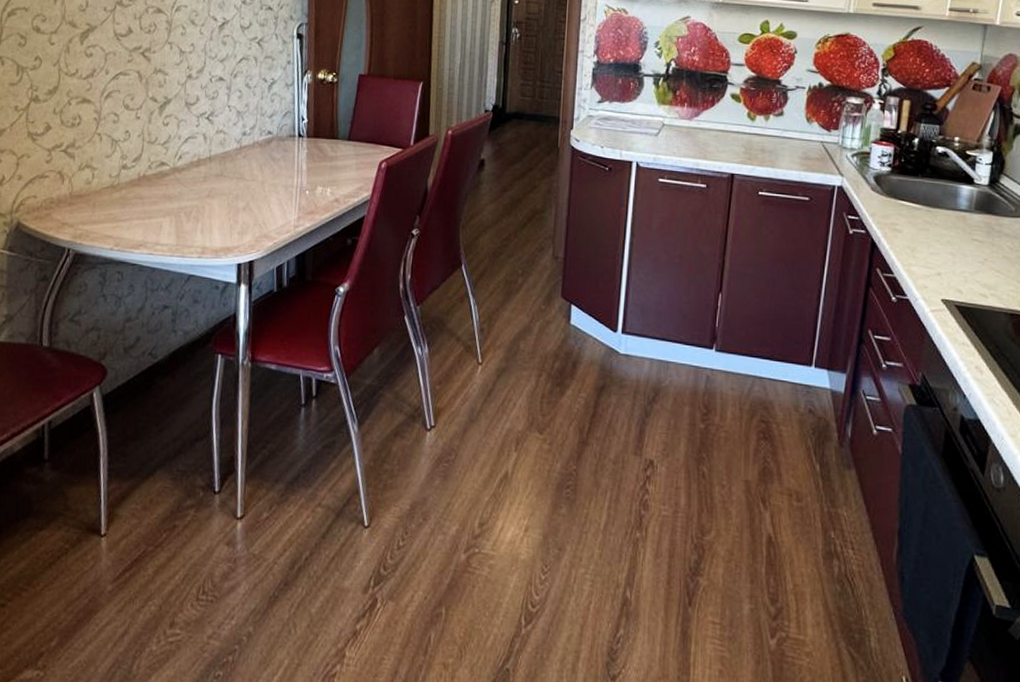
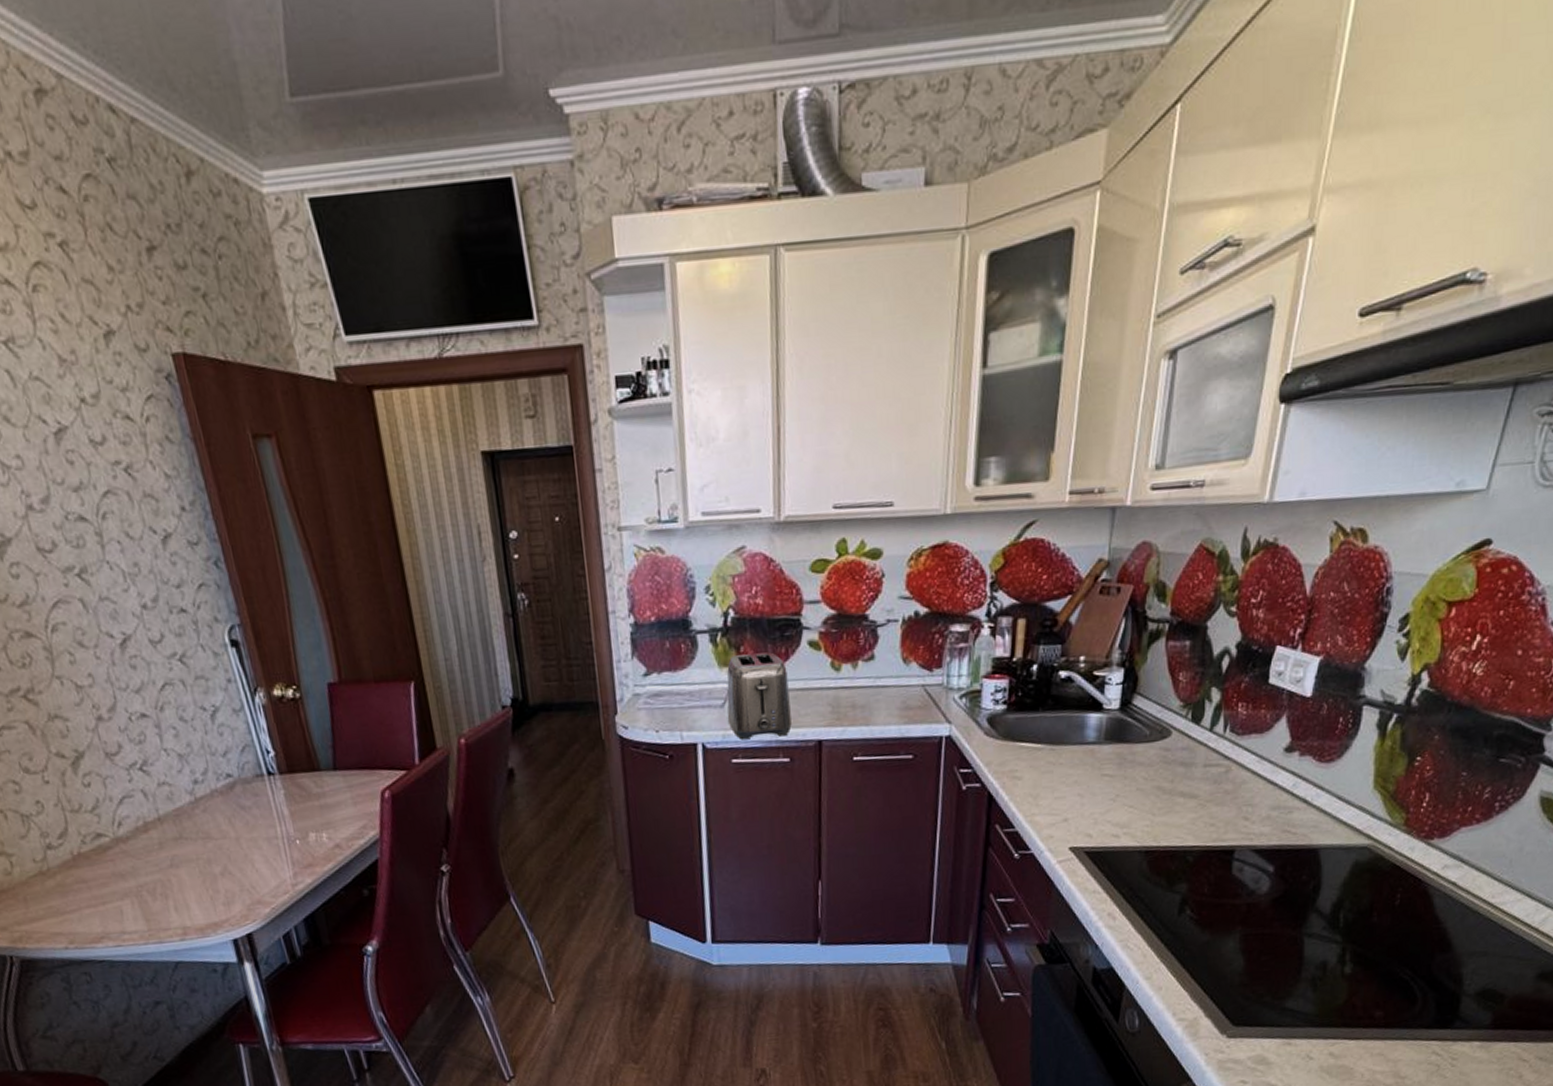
toaster: none [659,96,712,166] -> present [727,652,792,739]

